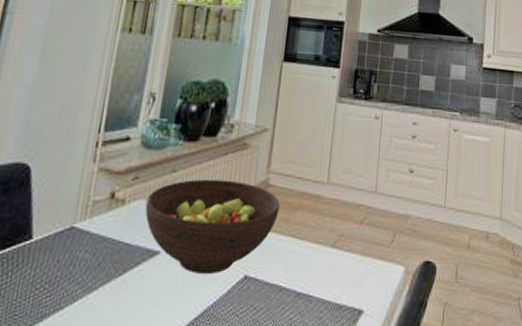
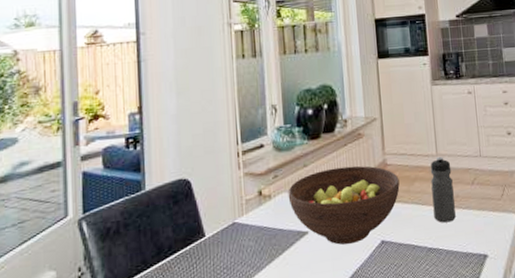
water bottle: none [311,185,341,265] -> present [430,156,456,223]

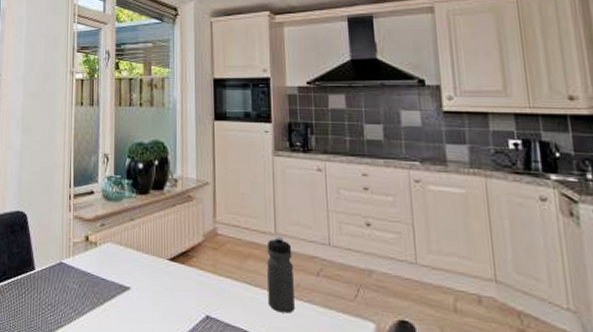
fruit bowl: present [288,165,400,245] -> none [113,227,230,311]

